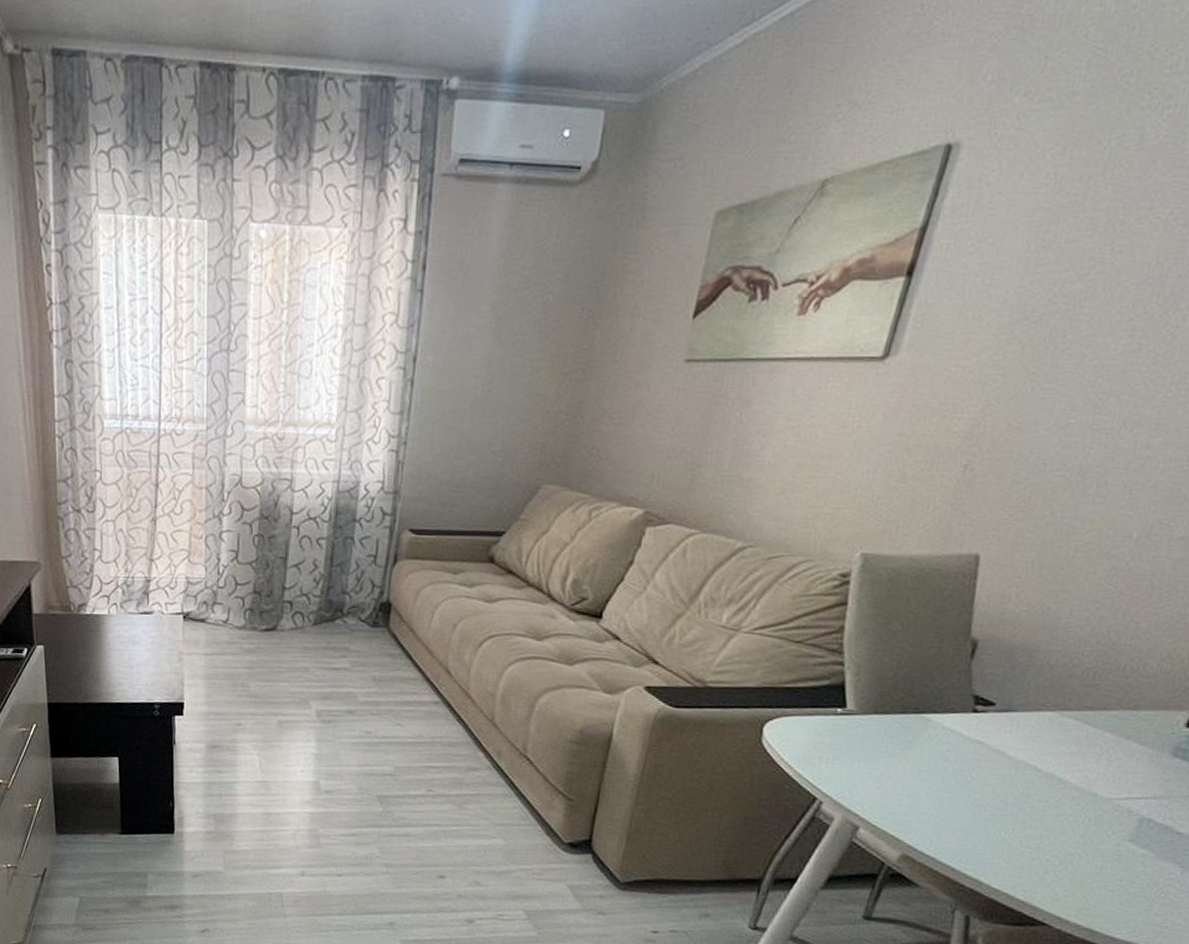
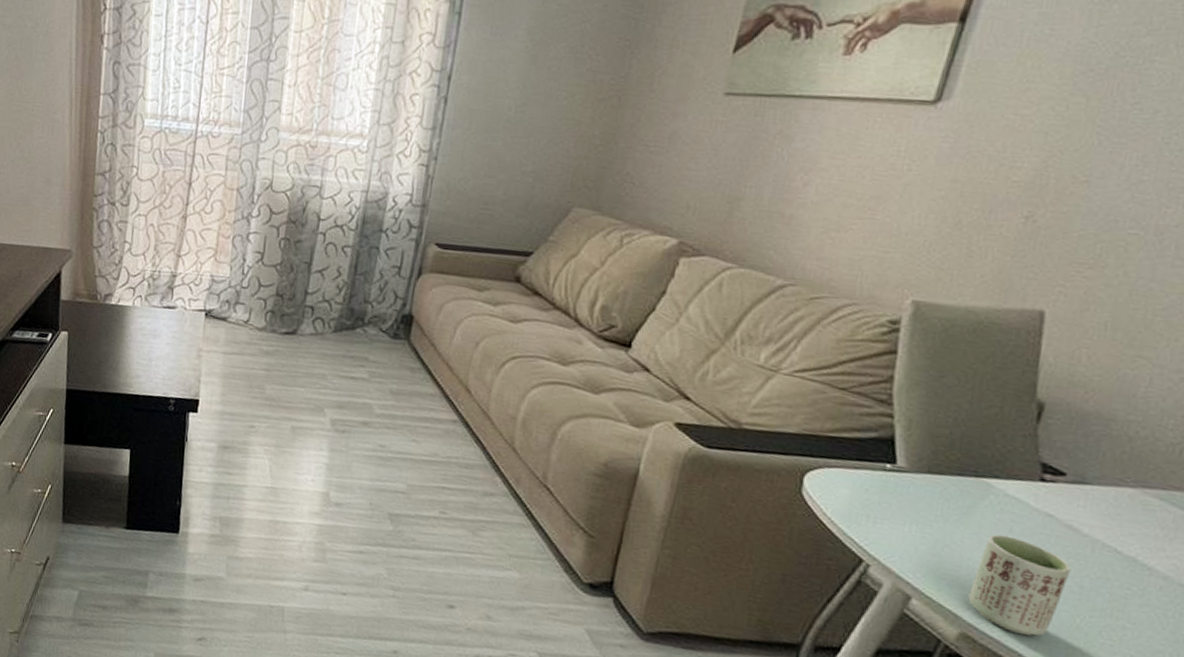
cup: none [908,763,998,851] -> present [968,534,1071,636]

